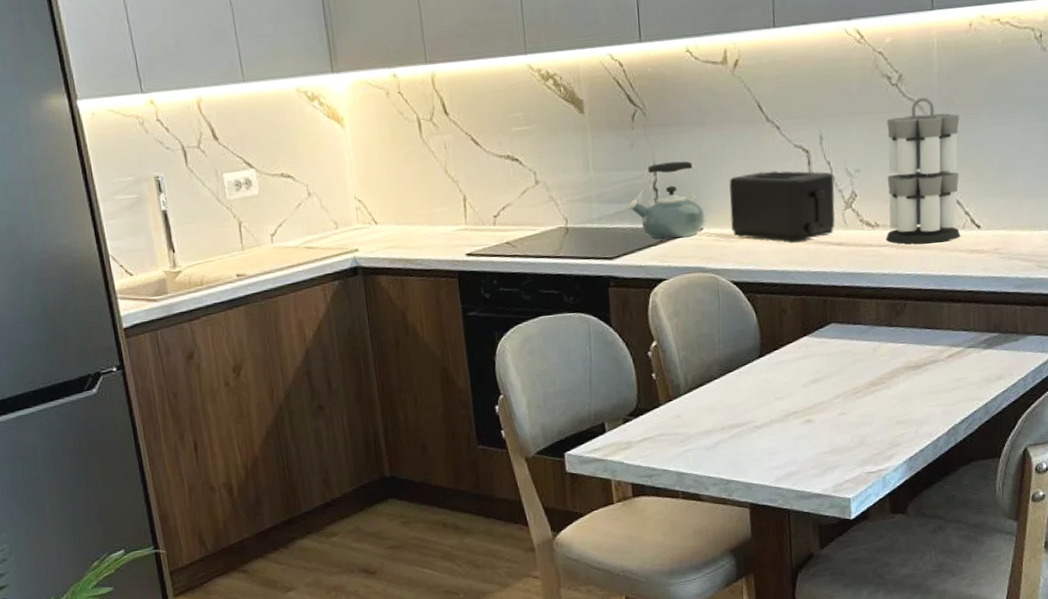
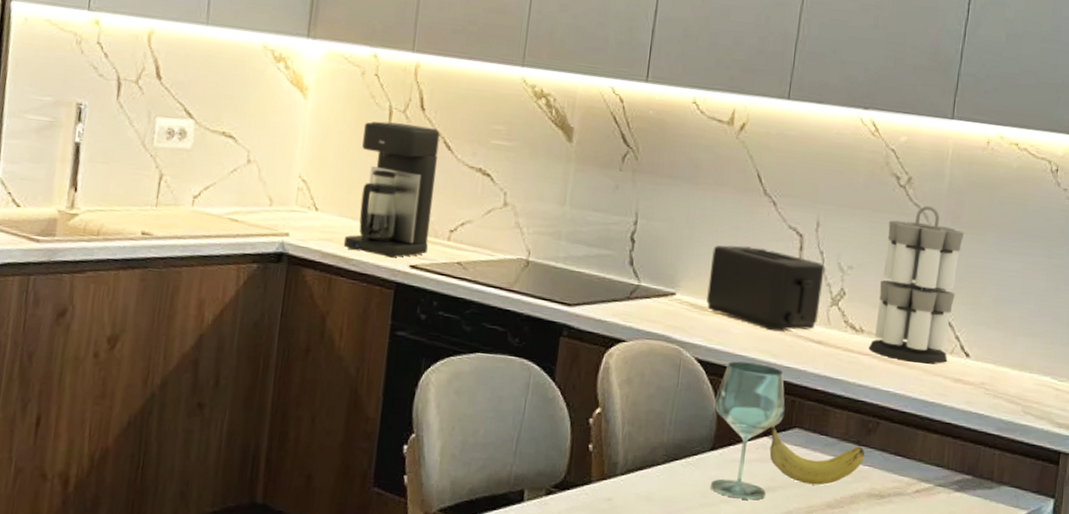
coffee maker: none [399,128,478,252] -> present [343,121,440,258]
kettle: present [628,161,705,240] -> none [599,213,681,300]
wine glass: none [754,274,819,394] -> present [711,361,786,500]
fruit: none [808,325,897,370] -> present [769,425,864,486]

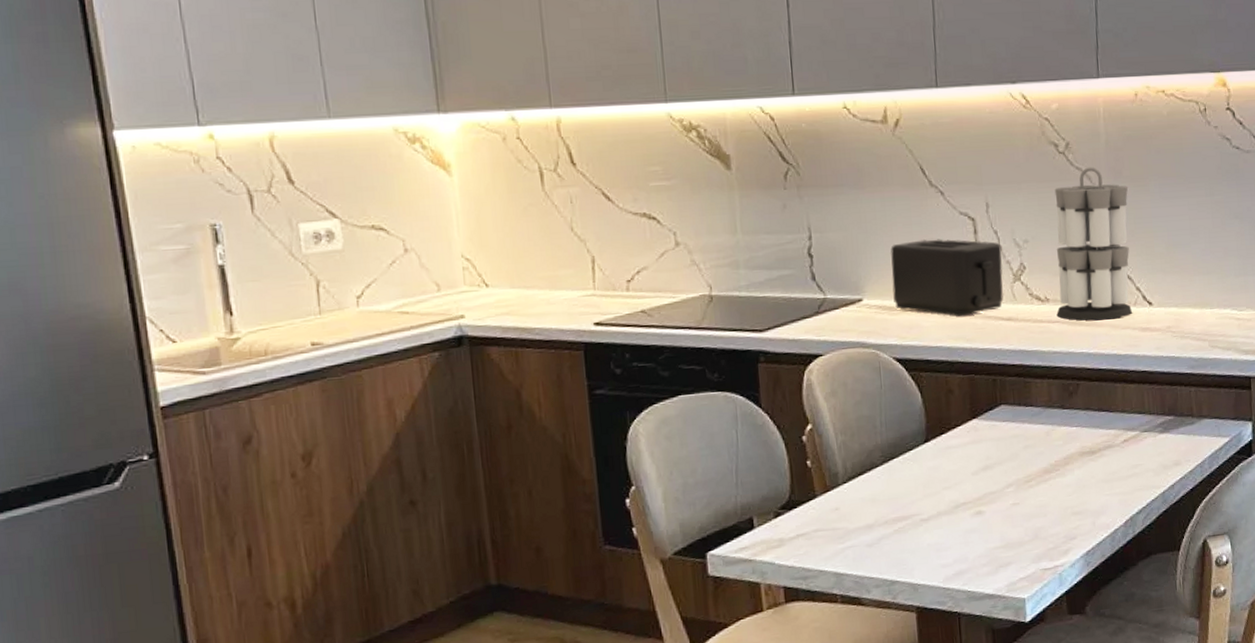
coffee maker: present [343,121,440,258] -> none [516,181,609,320]
wine glass: present [711,361,786,500] -> none [919,350,989,483]
fruit: present [769,425,864,486] -> none [977,407,1070,456]

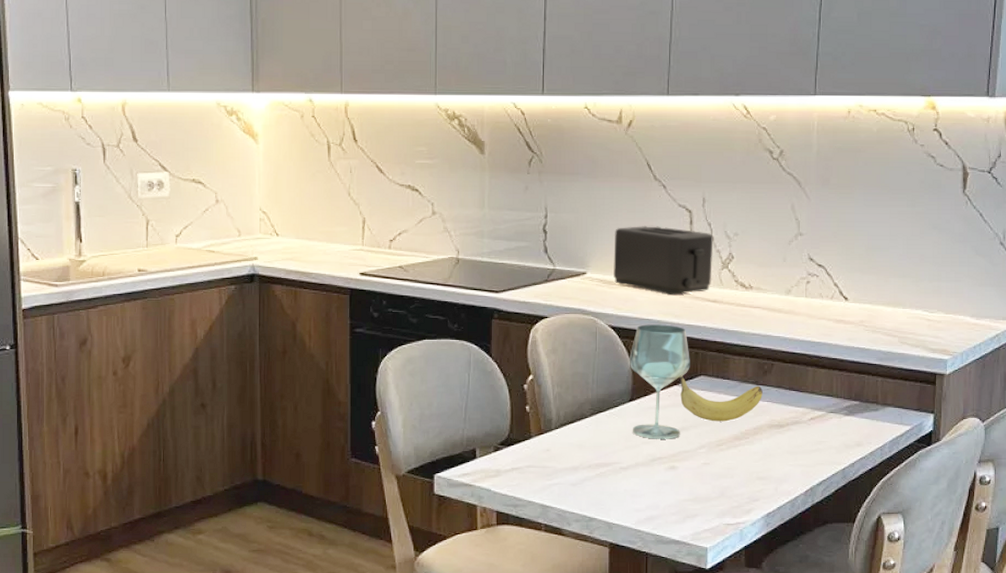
wine glass: none [919,350,989,483] -> present [629,324,690,439]
fruit: none [977,407,1070,456] -> present [679,375,763,422]
spice rack: present [1054,167,1133,321] -> none [758,173,834,310]

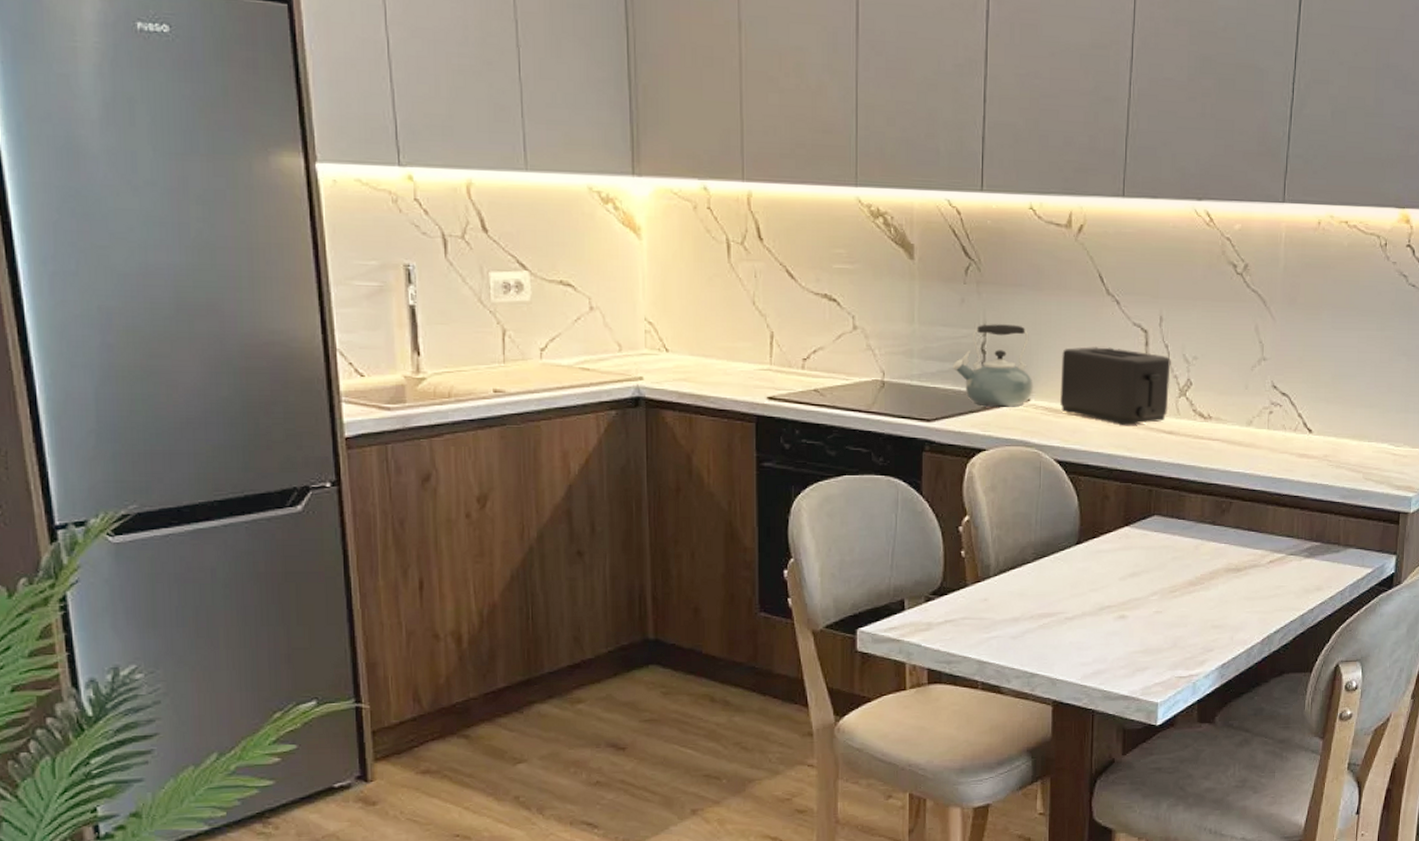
kettle: none [518,208,589,280] -> present [952,324,1033,407]
wine glass: present [629,324,690,439] -> none [1076,458,1143,586]
fruit: present [679,375,763,422] -> none [1131,515,1220,566]

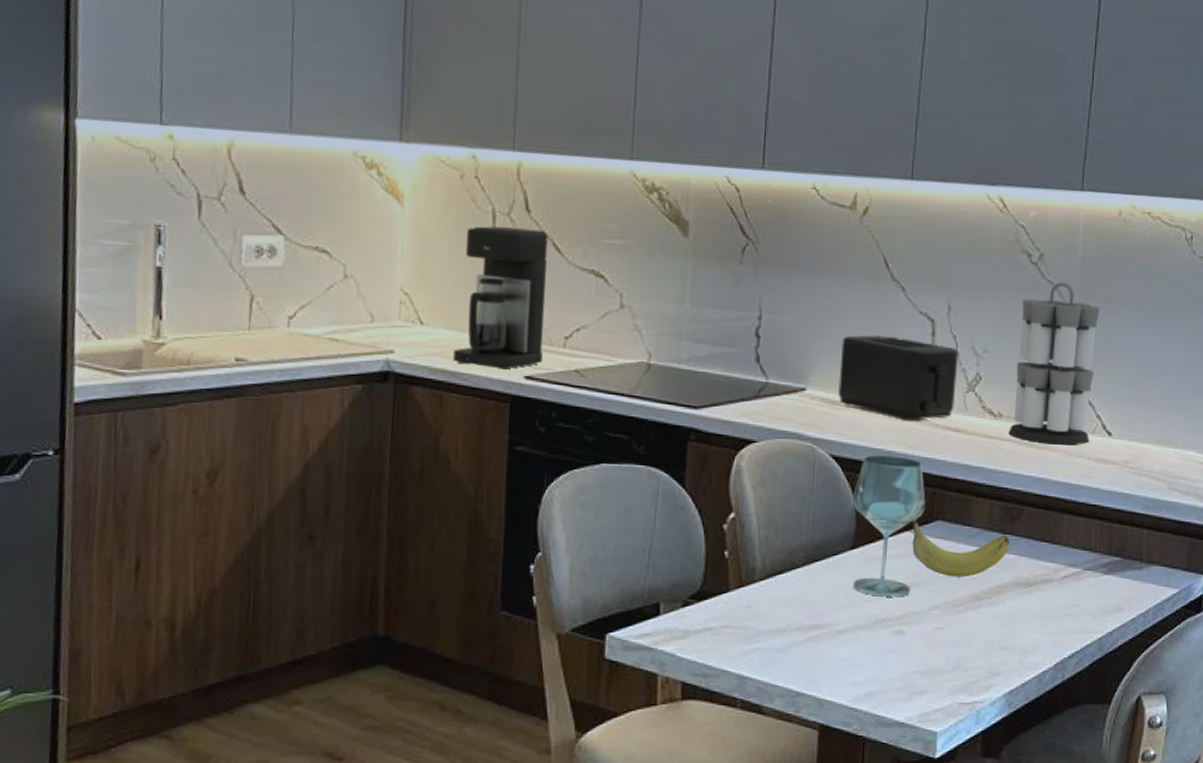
coffee maker: none [698,255,783,391] -> present [452,226,548,370]
kettle: present [952,324,1033,407] -> none [724,307,810,397]
wine glass: none [1076,458,1143,586] -> present [852,455,926,597]
fruit: none [1131,515,1220,566] -> present [912,519,1009,578]
spice rack: none [1217,290,1300,443] -> present [1008,282,1100,446]

